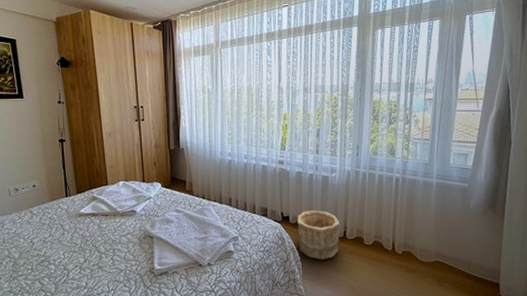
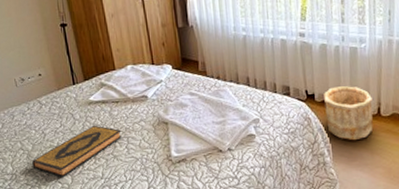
hardback book: none [17,236,108,287] -> present [32,125,122,178]

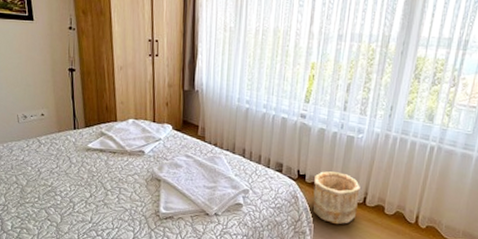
hardback book: present [32,125,122,178] -> none [25,171,115,217]

